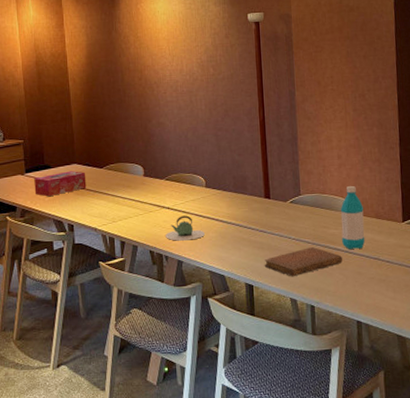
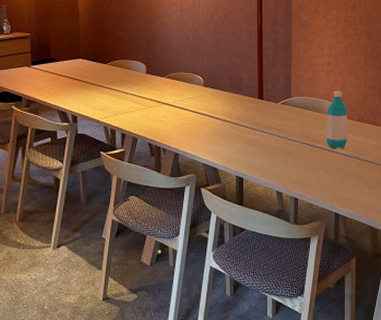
tissue box: present [34,171,87,197] -> none [40,65,91,89]
teapot: present [166,215,205,241] -> none [164,112,201,135]
notebook: present [264,247,342,277] -> none [254,146,325,172]

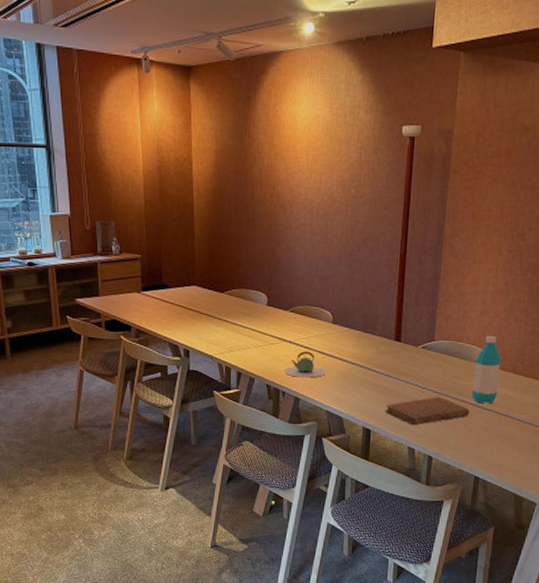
teapot: none [164,112,201,135] -> present [284,351,326,378]
notebook: none [254,146,325,172] -> present [385,397,469,426]

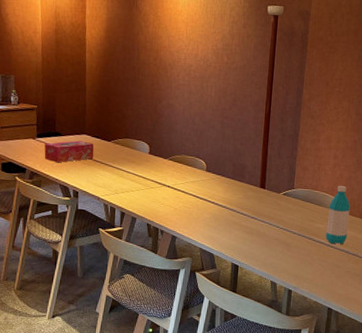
tissue box: none [150,293,206,319] -> present [44,140,94,163]
teapot: present [284,351,326,378] -> none [163,195,200,219]
notebook: present [385,397,469,426] -> none [251,238,324,263]

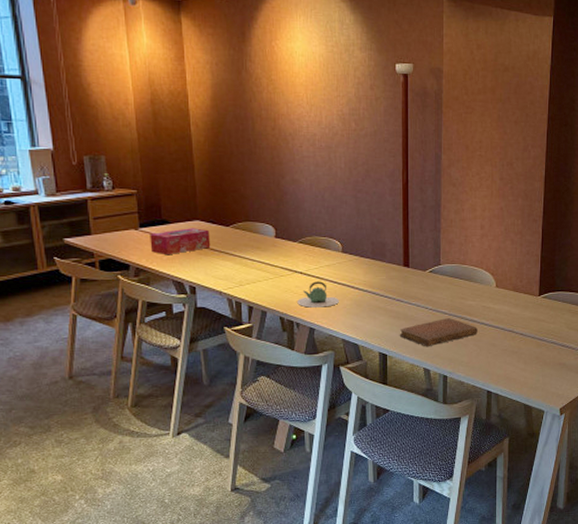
teapot: none [163,195,200,219] -> present [297,281,339,308]
notebook: none [251,238,324,263] -> present [399,318,477,347]
water bottle: present [326,185,350,244] -> none [479,257,502,321]

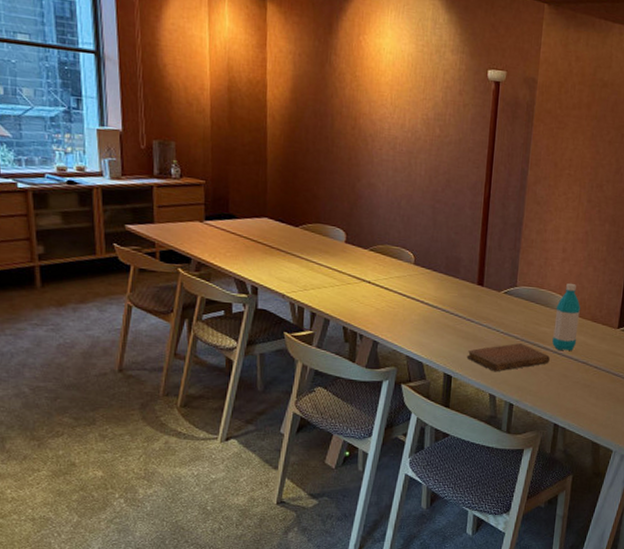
tissue box: present [150,228,211,256] -> none [214,225,278,252]
teapot: present [297,281,339,308] -> none [363,292,407,321]
water bottle: none [479,257,502,321] -> present [552,283,580,351]

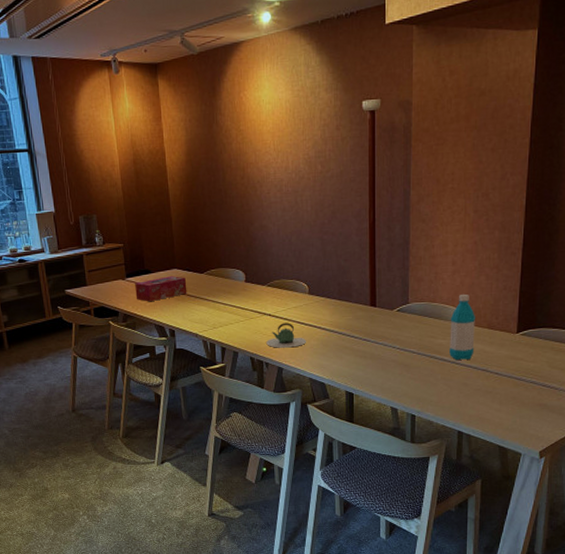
tissue box: none [214,225,278,252] -> present [135,276,187,302]
teapot: none [363,292,407,321] -> present [266,323,306,348]
notebook: present [466,343,550,372] -> none [366,357,448,386]

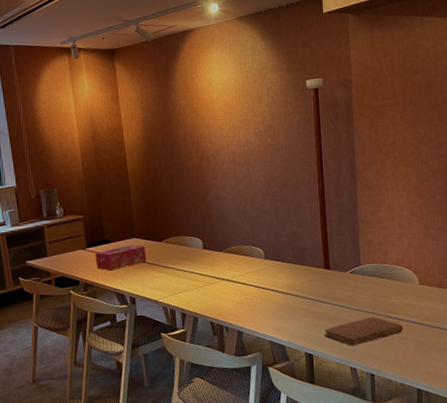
teapot: present [266,323,306,348] -> none [225,287,264,312]
notebook: none [366,357,448,386] -> present [324,317,403,346]
water bottle: present [449,293,475,360] -> none [401,254,427,318]

